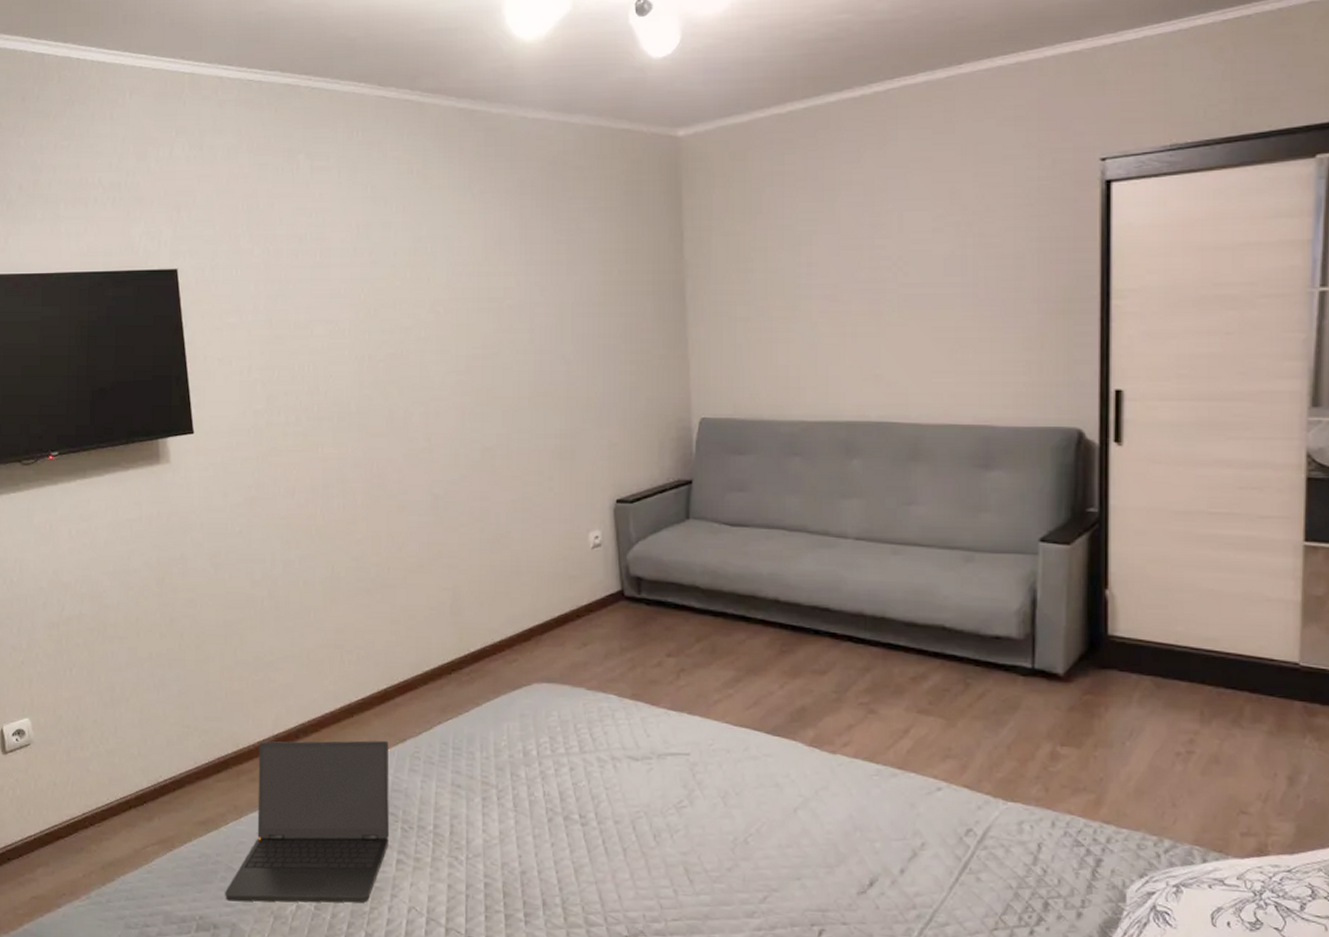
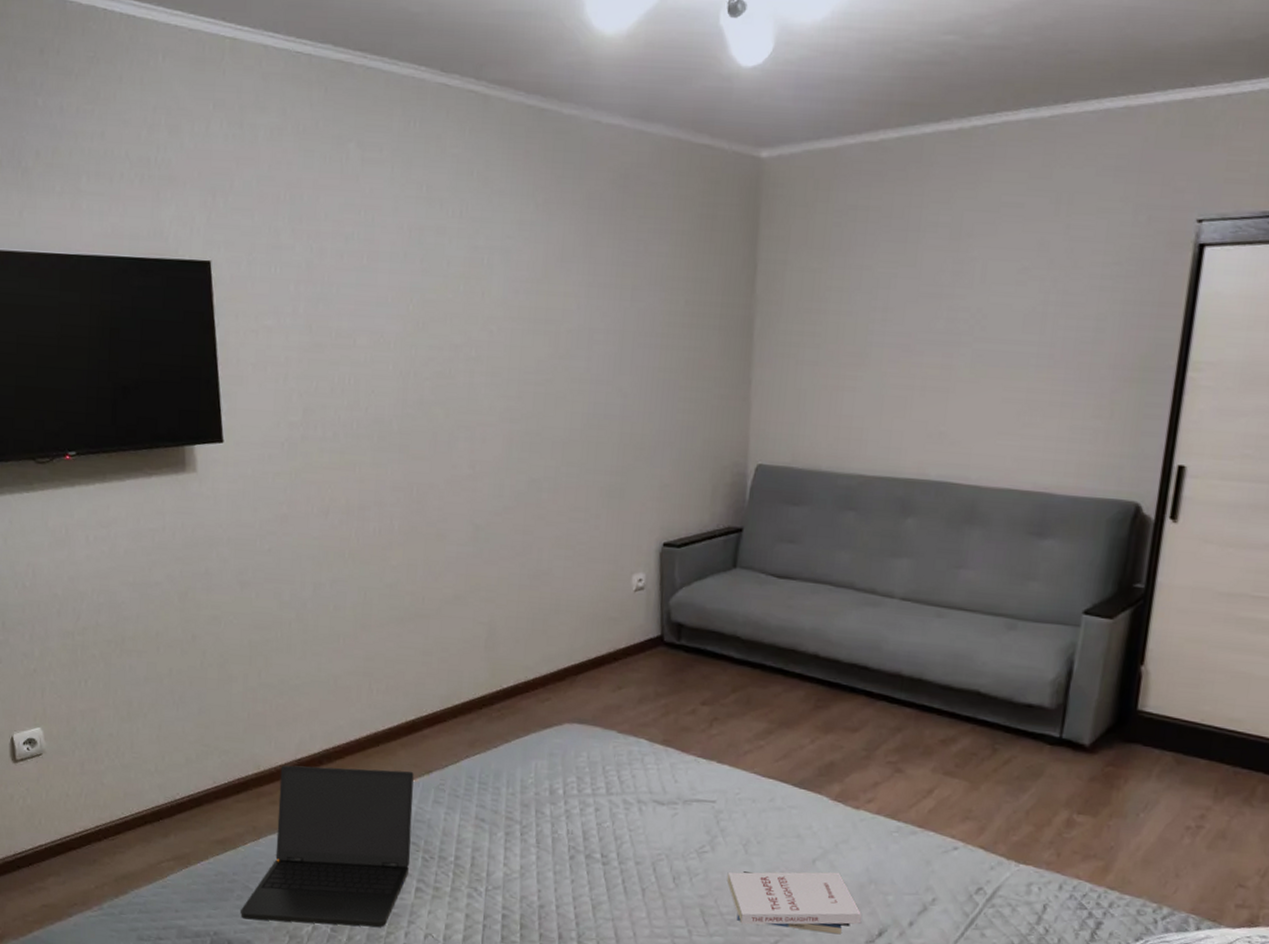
books: none [708,820,851,887] -> present [727,871,863,935]

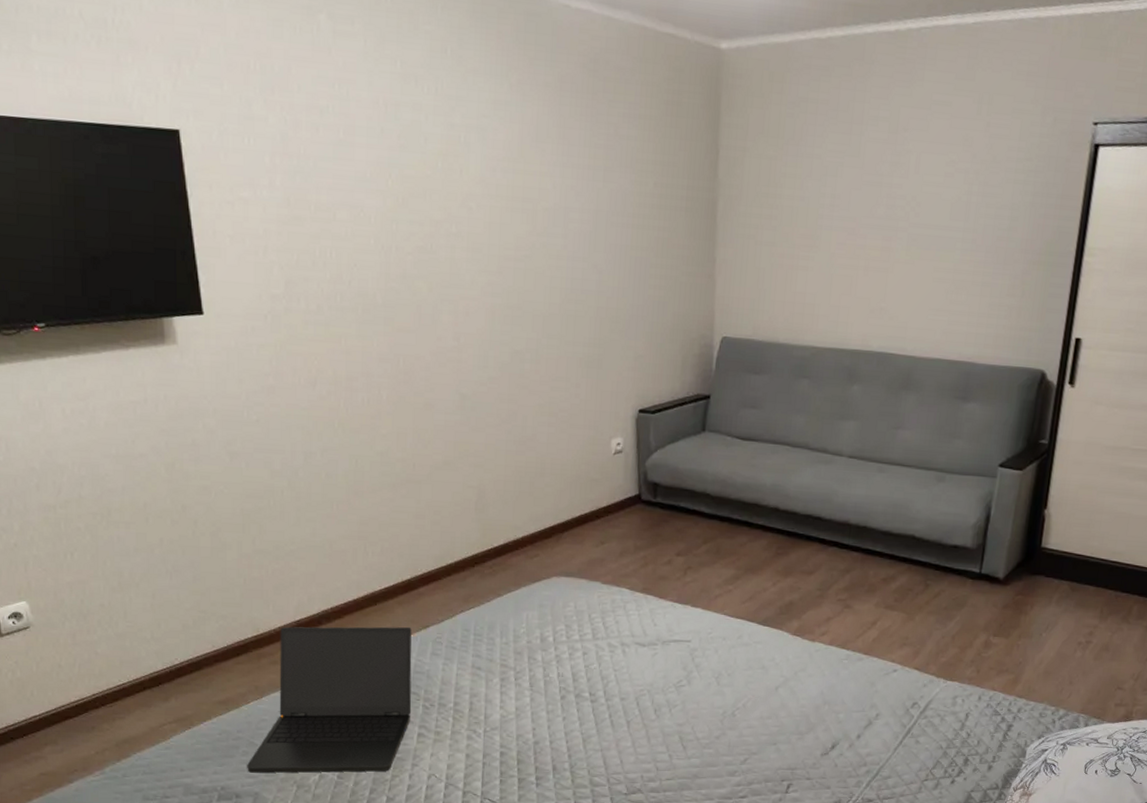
books: present [727,871,863,935] -> none [702,696,818,750]

